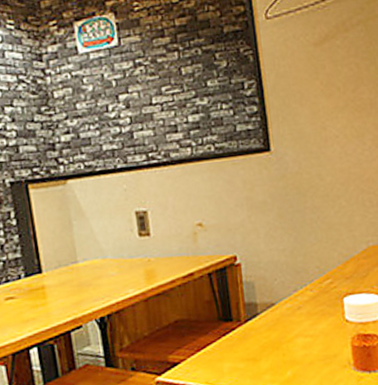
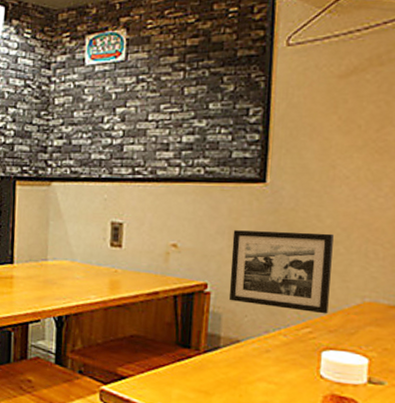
picture frame: none [250,189,342,268] -> present [229,230,334,314]

